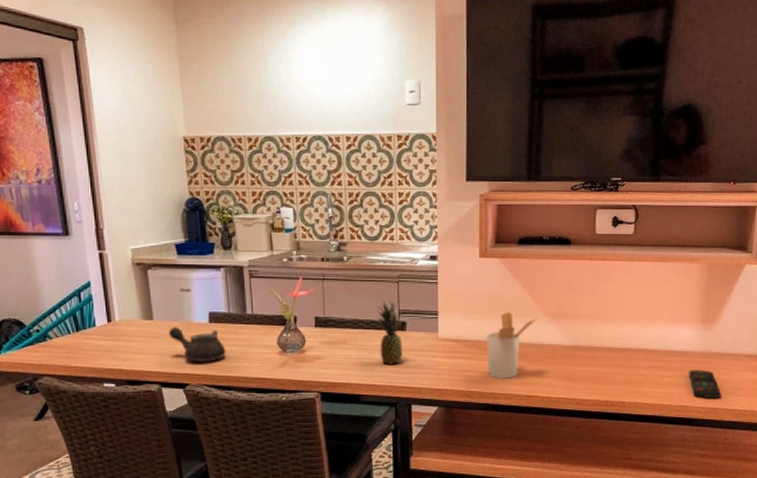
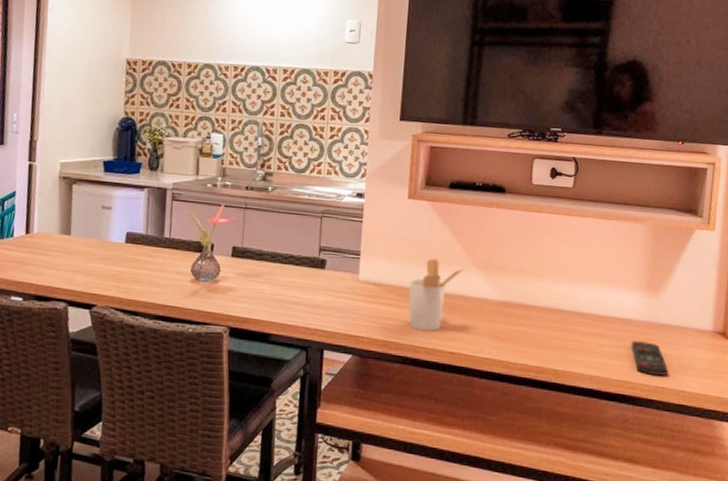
teapot: present [168,327,226,362] -> none [83,244,138,284]
fruit: present [376,299,402,364] -> none [295,234,323,304]

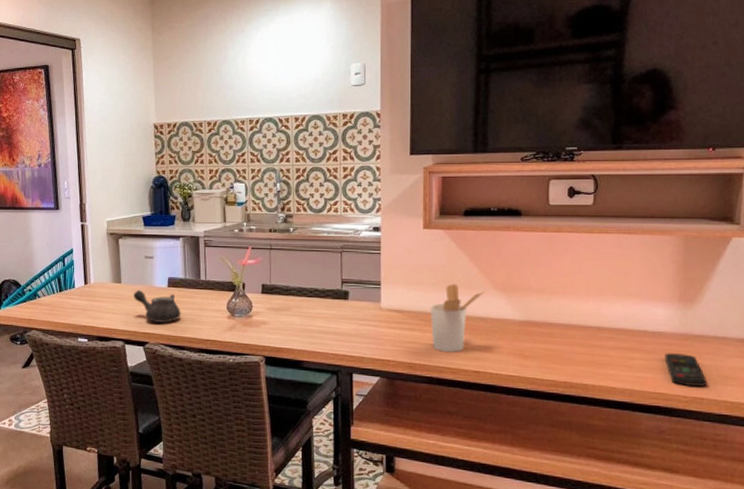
teapot: none [83,244,138,284] -> present [133,290,181,323]

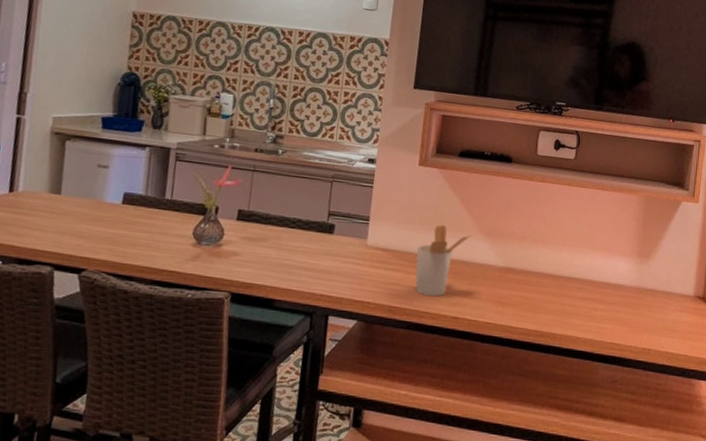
teapot: present [133,290,181,323] -> none [74,204,135,247]
remote control: present [664,353,707,387] -> none [622,305,654,338]

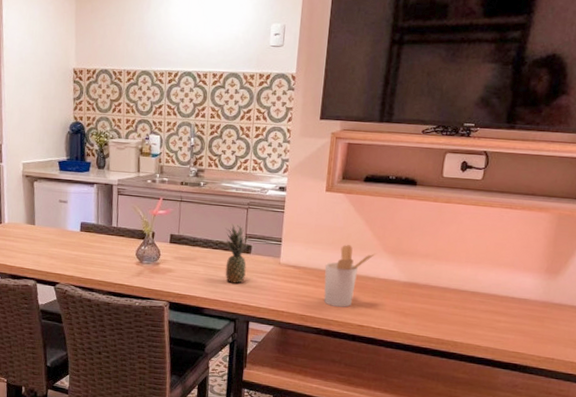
fruit: none [302,198,332,269] -> present [225,223,249,284]

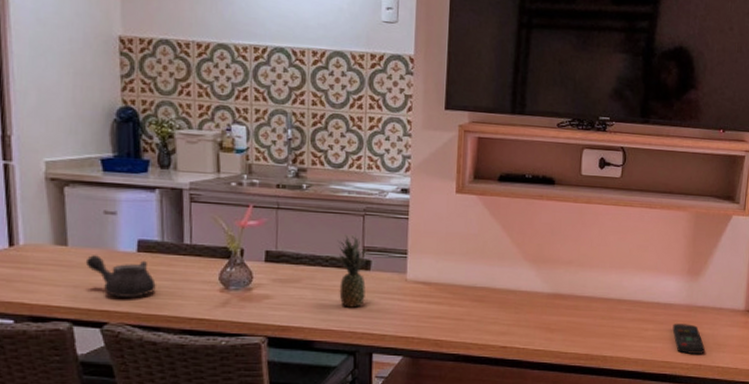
teapot: none [46,232,92,265] -> present [85,255,156,297]
utensil holder: present [323,245,376,308] -> none [459,254,516,327]
remote control: none [526,318,559,349] -> present [672,323,705,354]

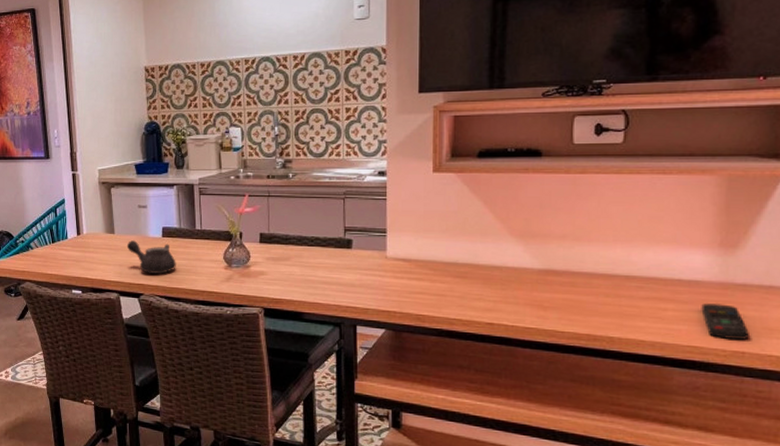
fruit: present [337,234,367,308] -> none [321,216,348,283]

